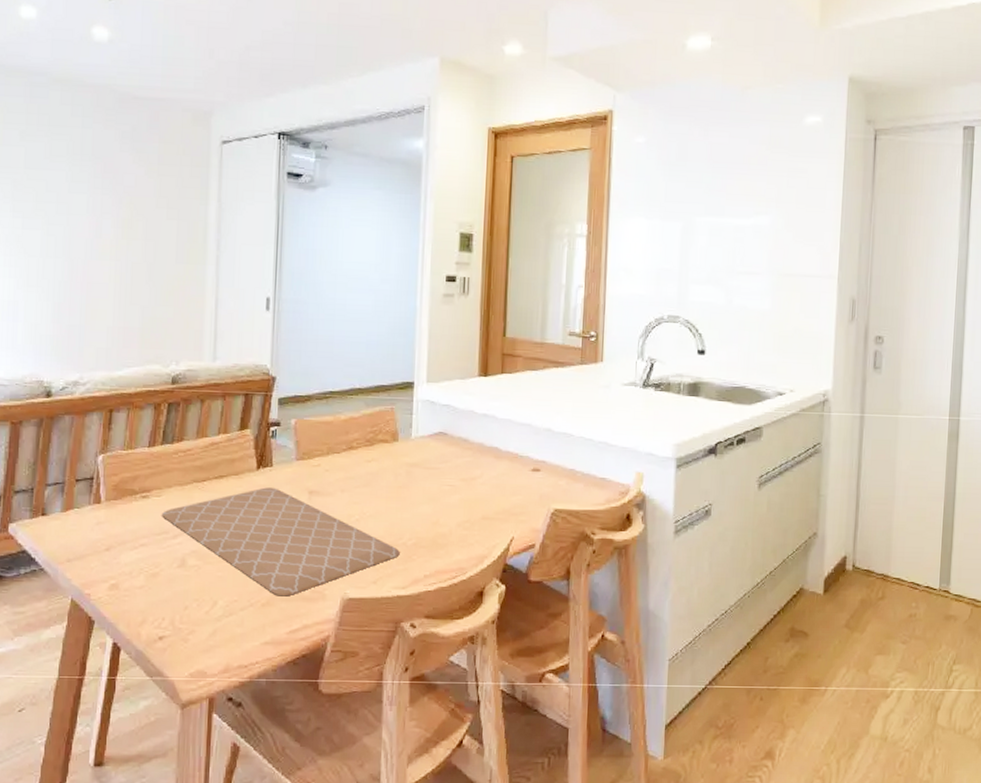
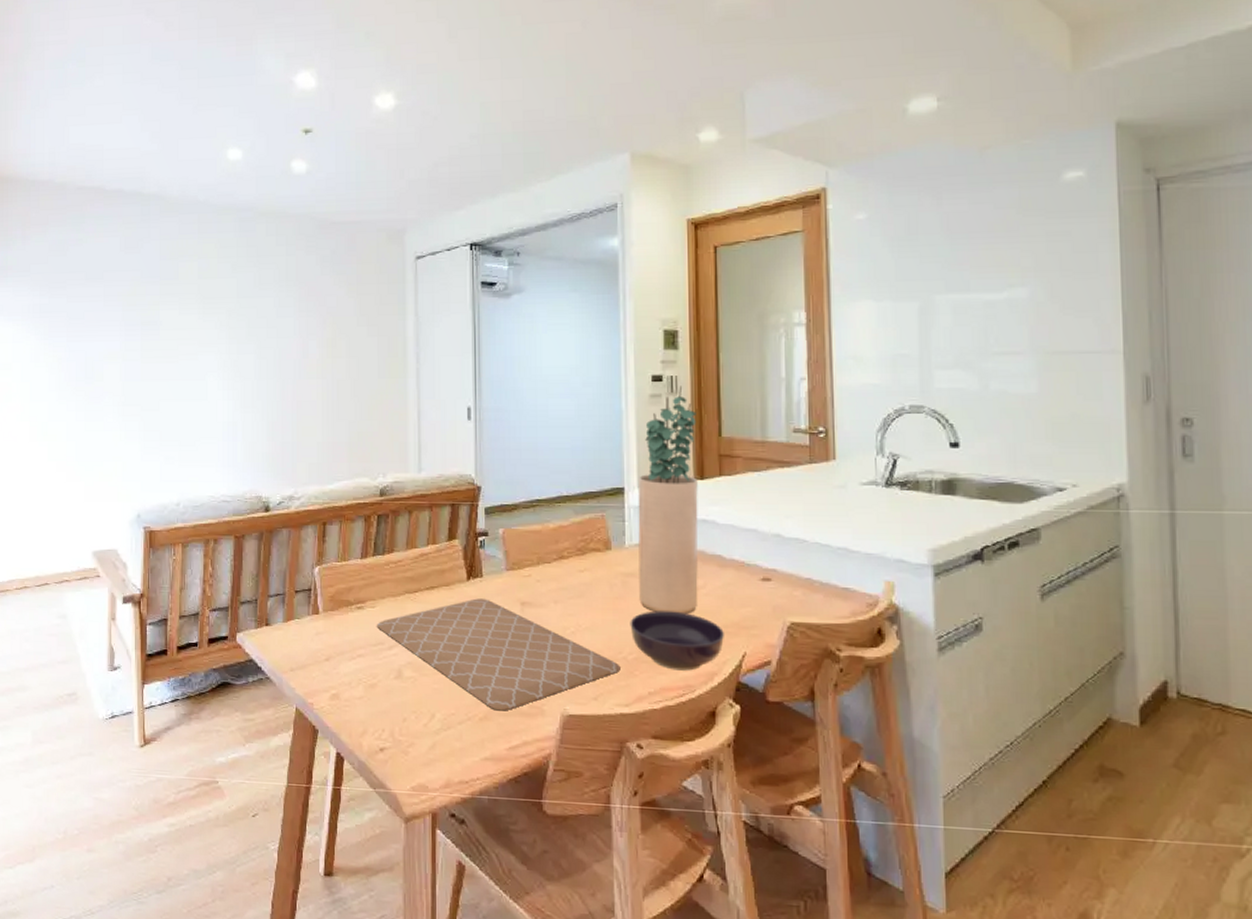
bowl: none [411,499,496,555] -> present [630,611,724,671]
vase: none [421,287,485,502] -> present [637,385,698,614]

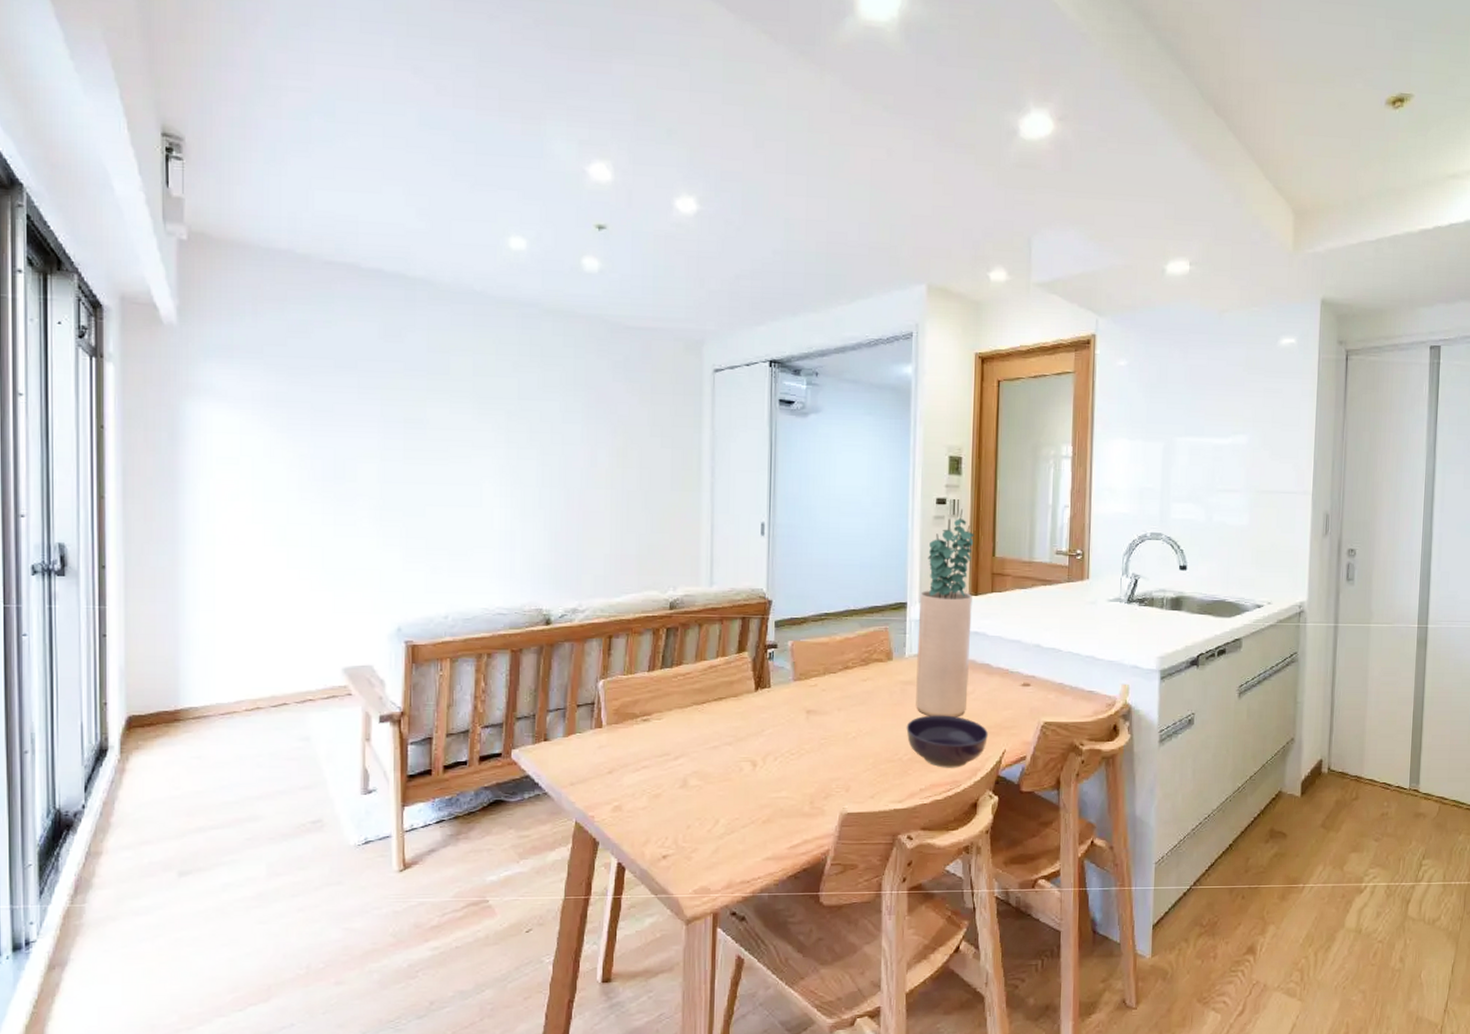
placemat: present [377,598,621,711] -> none [663,708,896,813]

